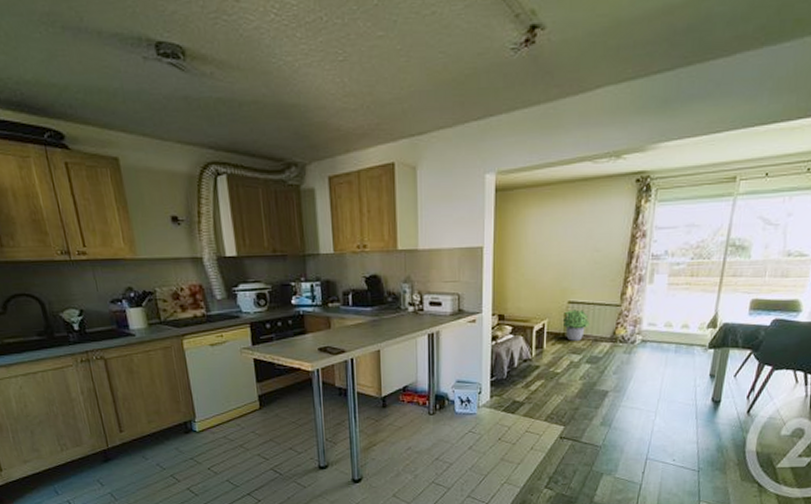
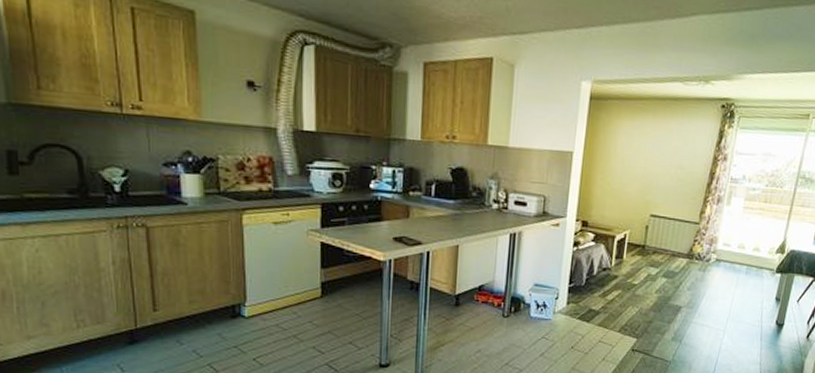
potted plant: present [562,309,590,341] -> none [643,223,669,254]

